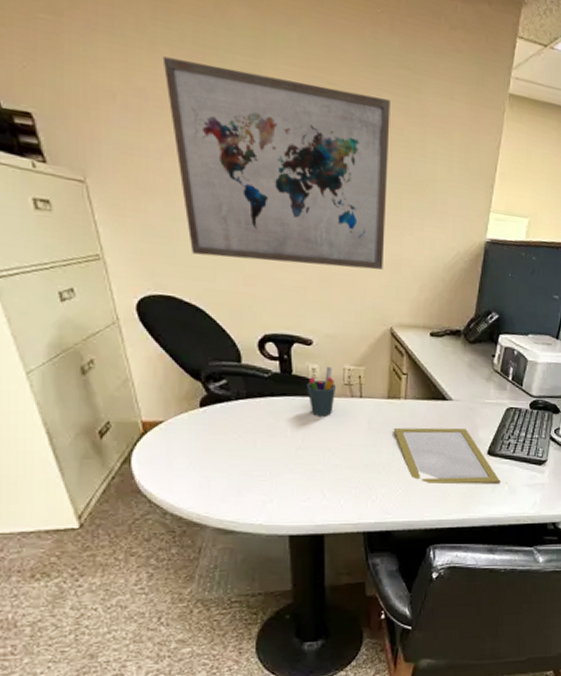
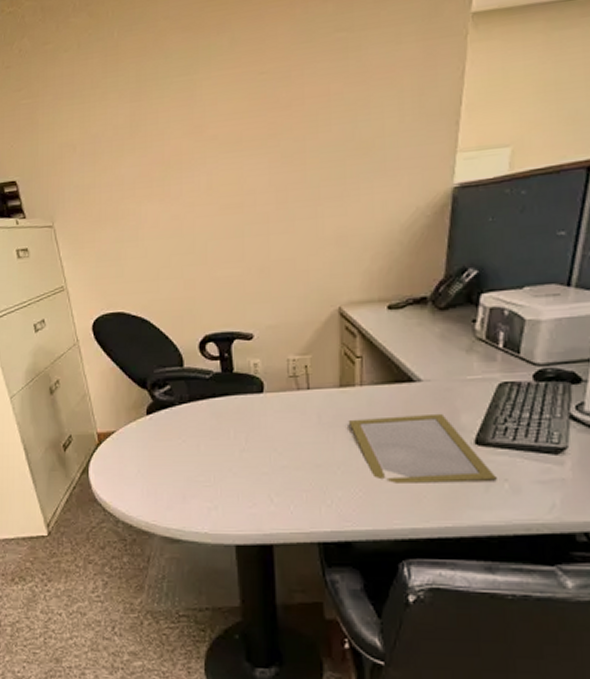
wall art: present [162,56,390,270] -> none [111,68,328,269]
pen holder: present [307,366,335,416] -> none [249,359,280,414]

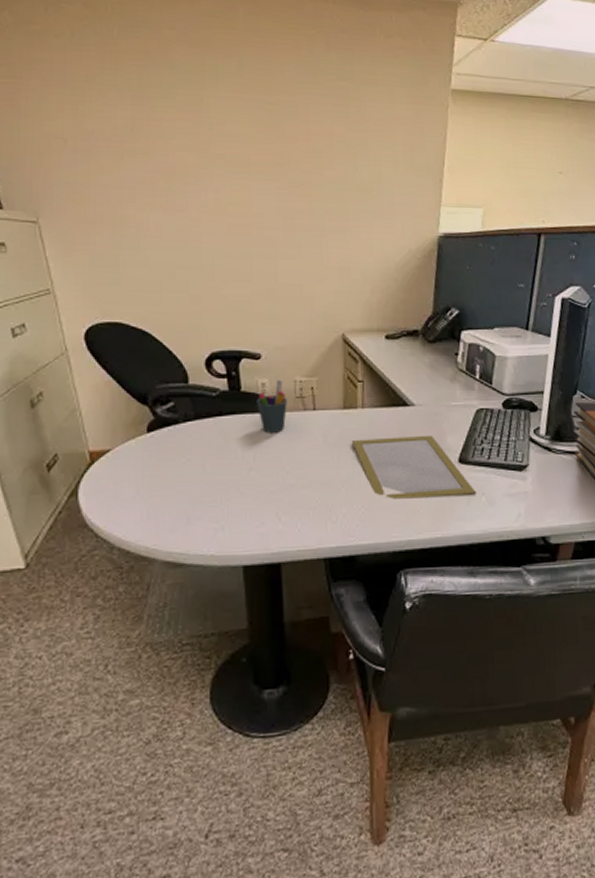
pen holder: none [249,359,280,414] -> present [256,380,287,433]

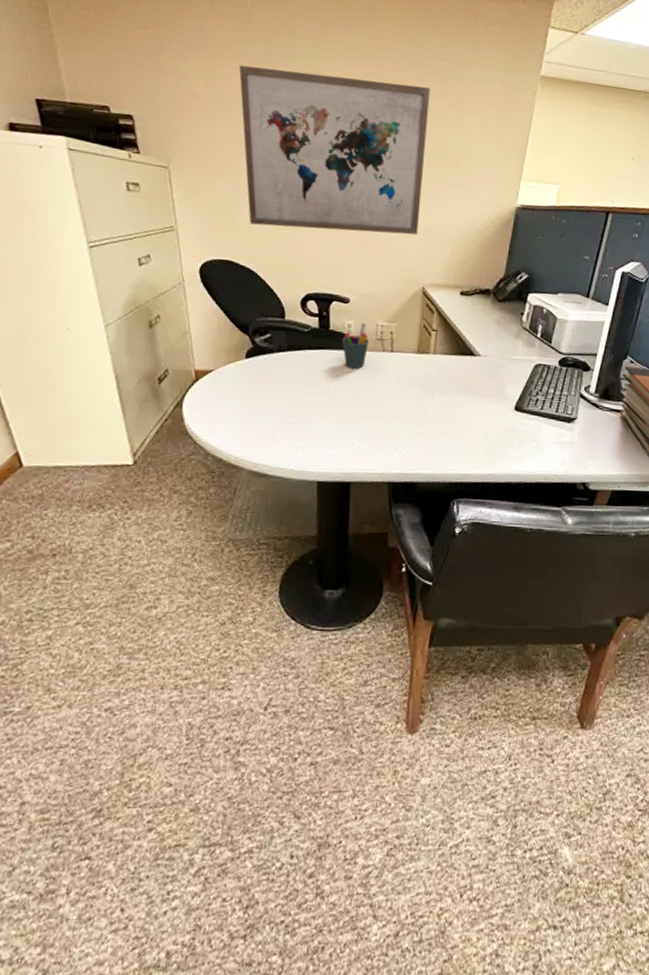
wall art: none [110,100,332,280] -> present [238,65,430,235]
picture frame: present [351,435,476,499] -> none [421,381,527,440]

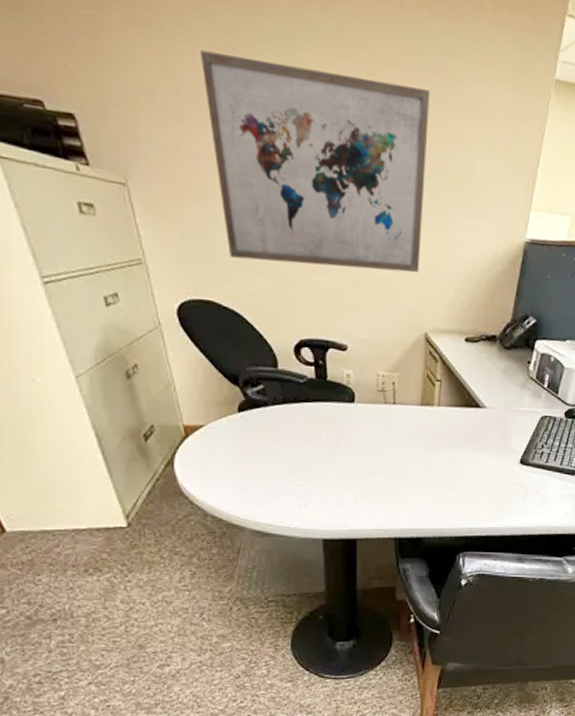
pen holder: present [342,322,369,369] -> none [341,372,369,423]

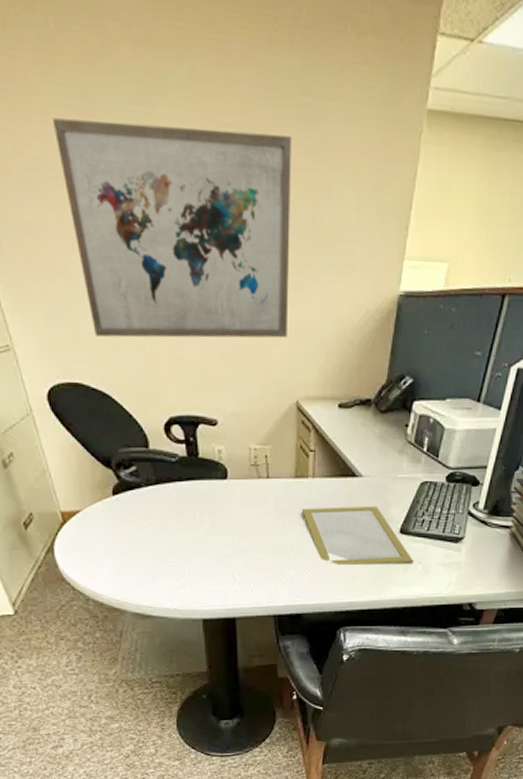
picture frame: none [426,434,532,493] -> present [301,505,413,565]

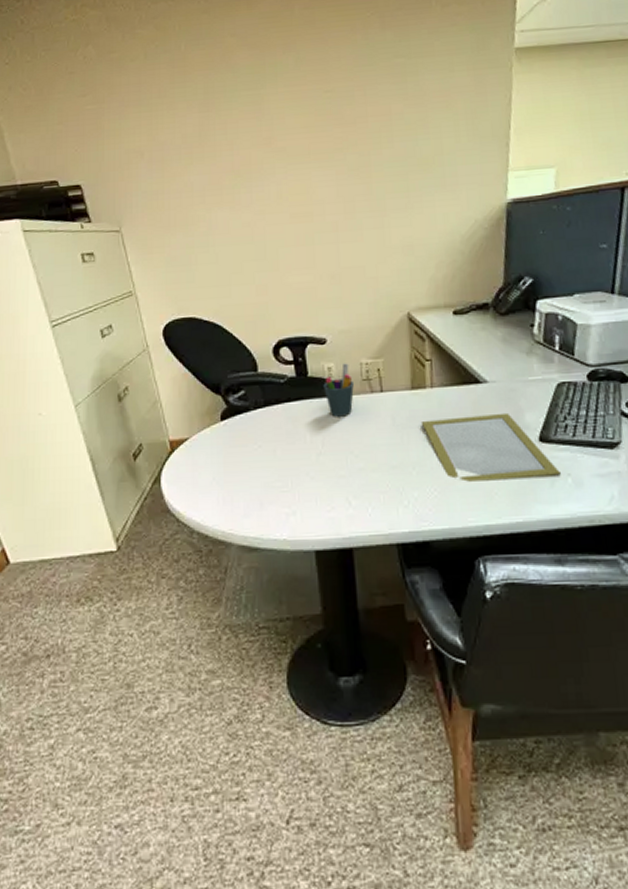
wall art: present [52,118,292,338] -> none [179,90,394,275]
pen holder: none [213,447,242,499] -> present [323,363,354,417]

